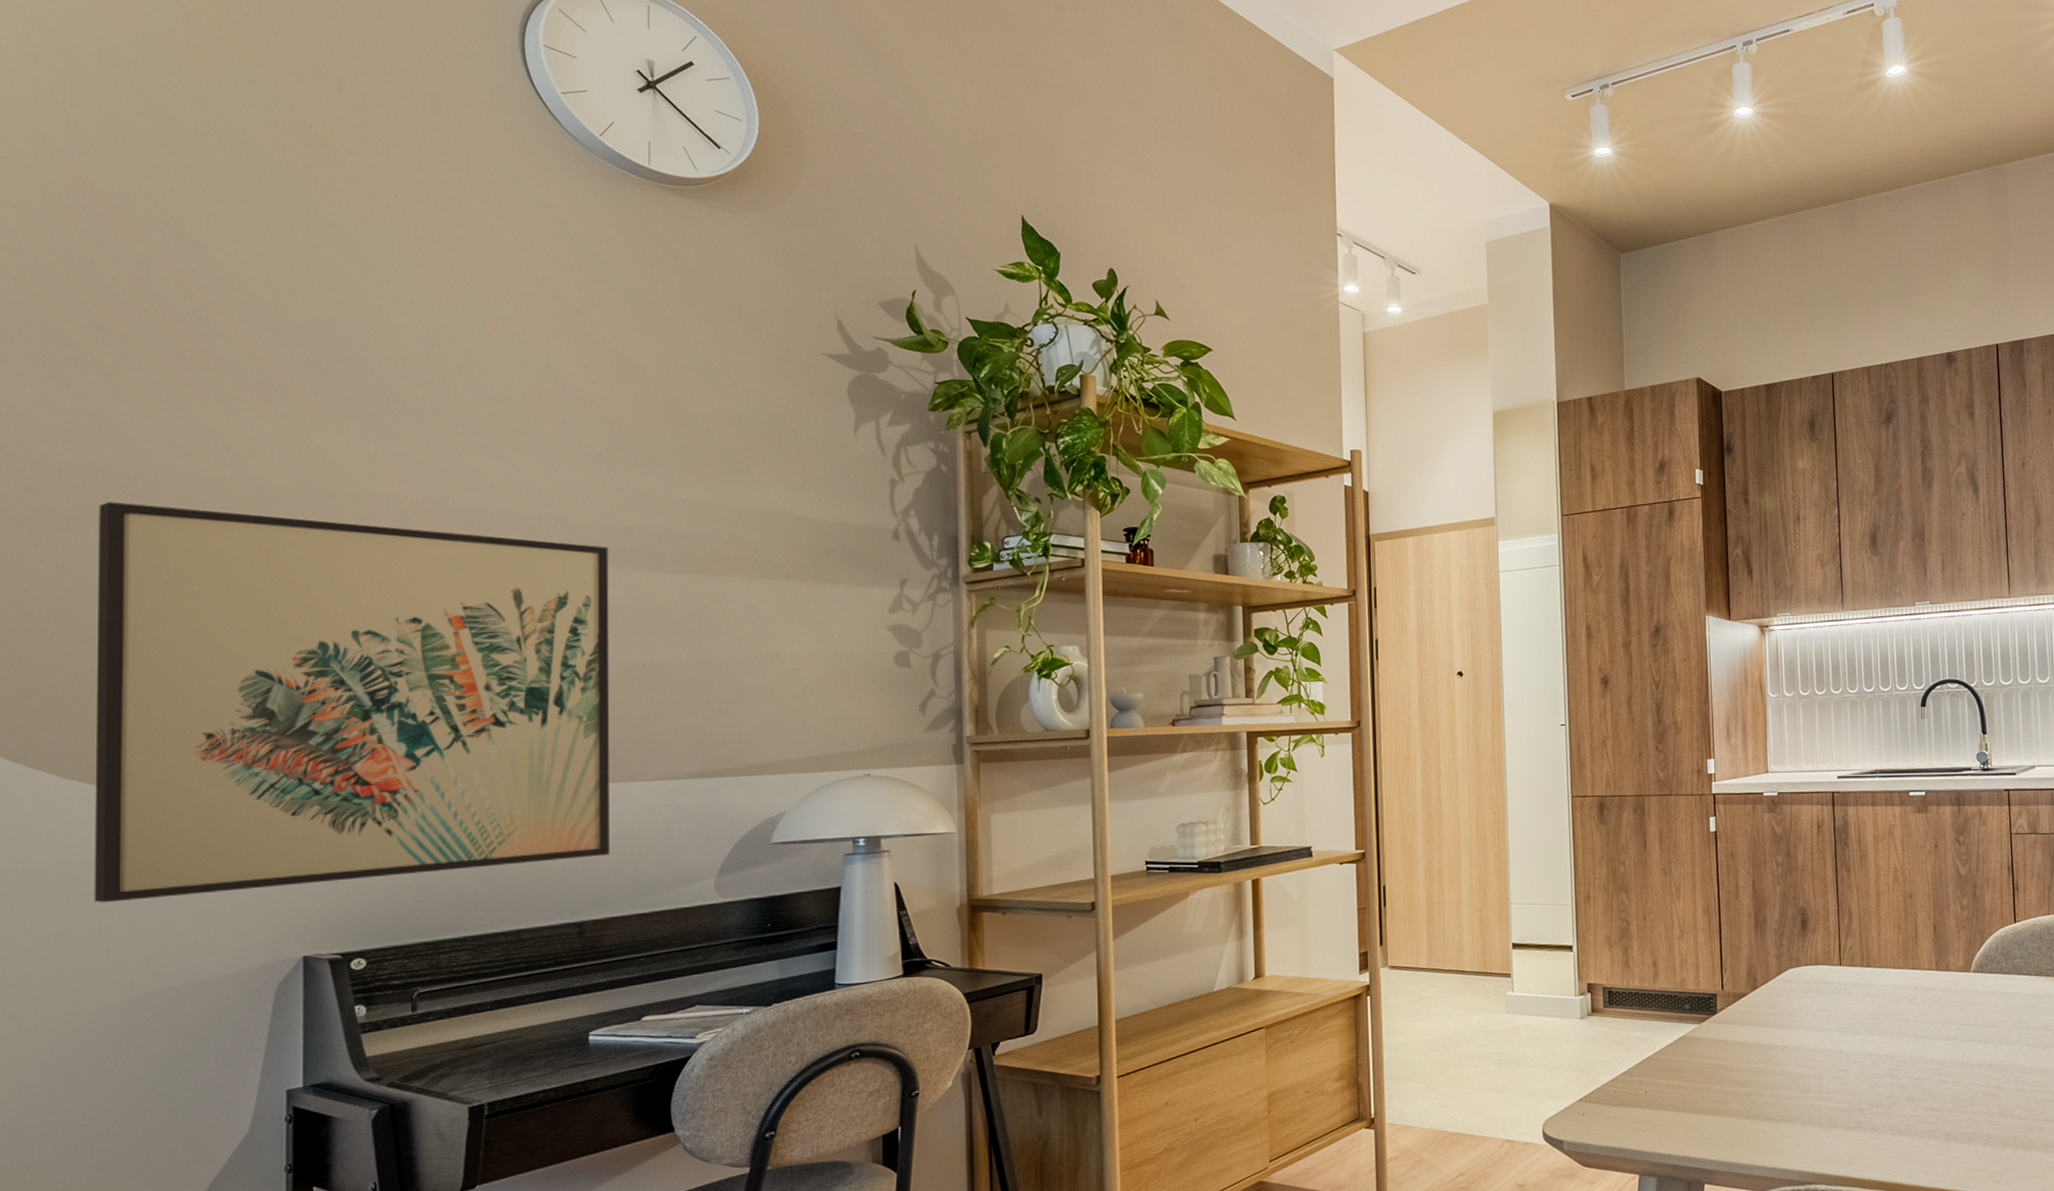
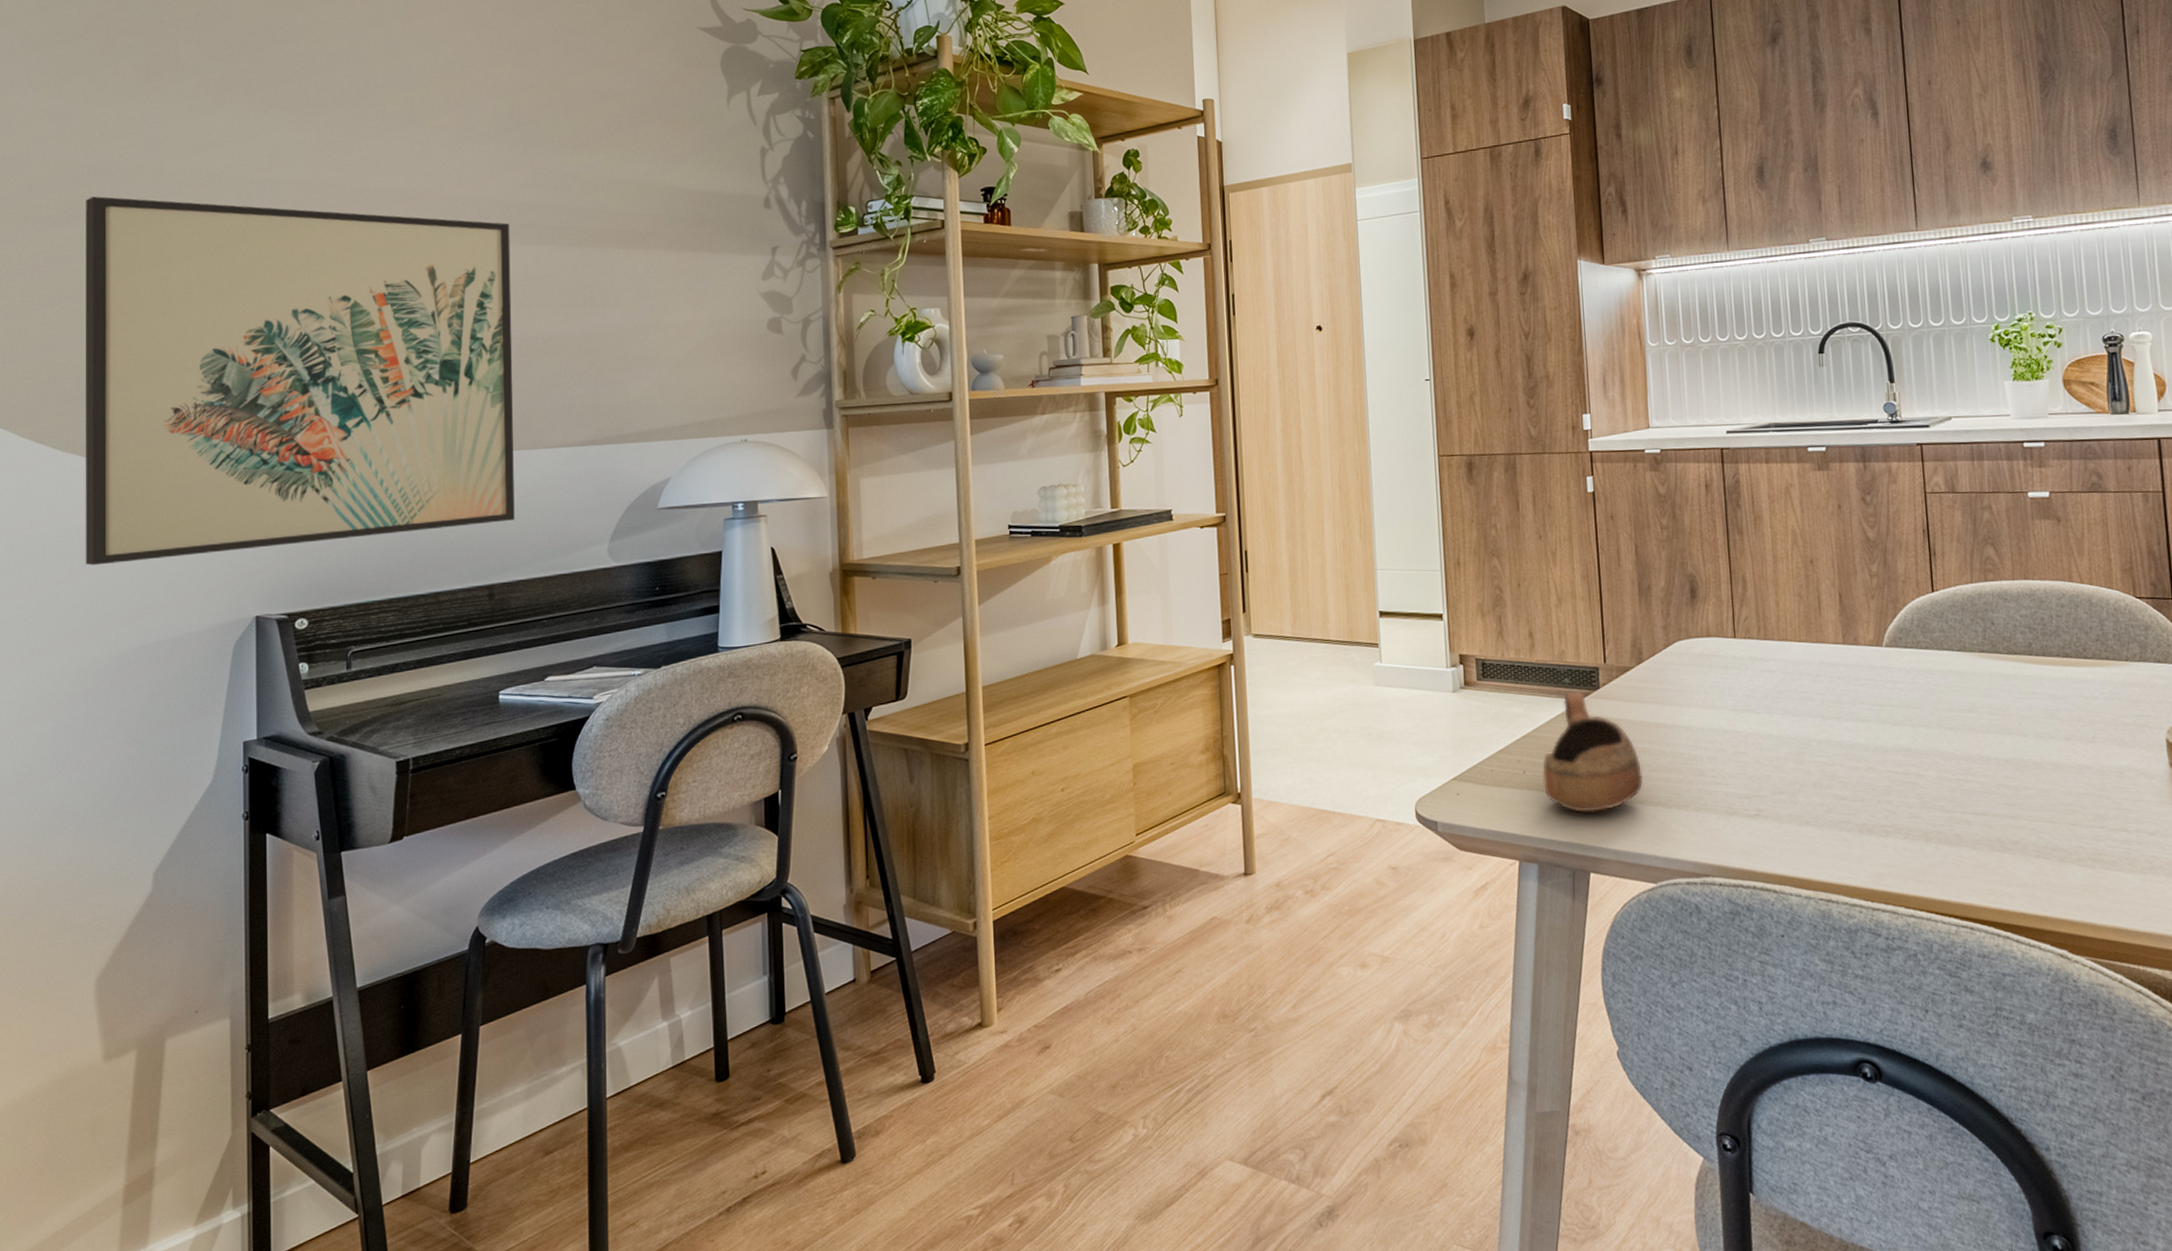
cup: none [1663,1016,1755,1129] -> present [1542,691,1644,813]

